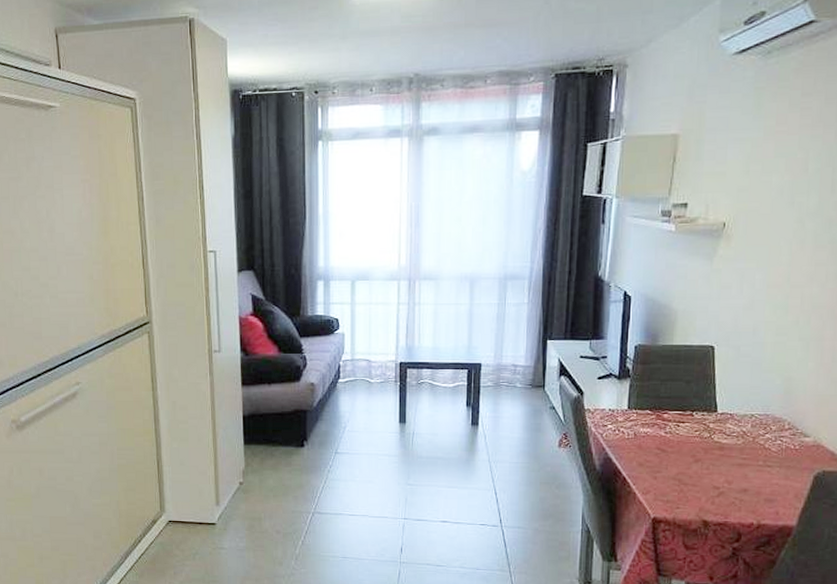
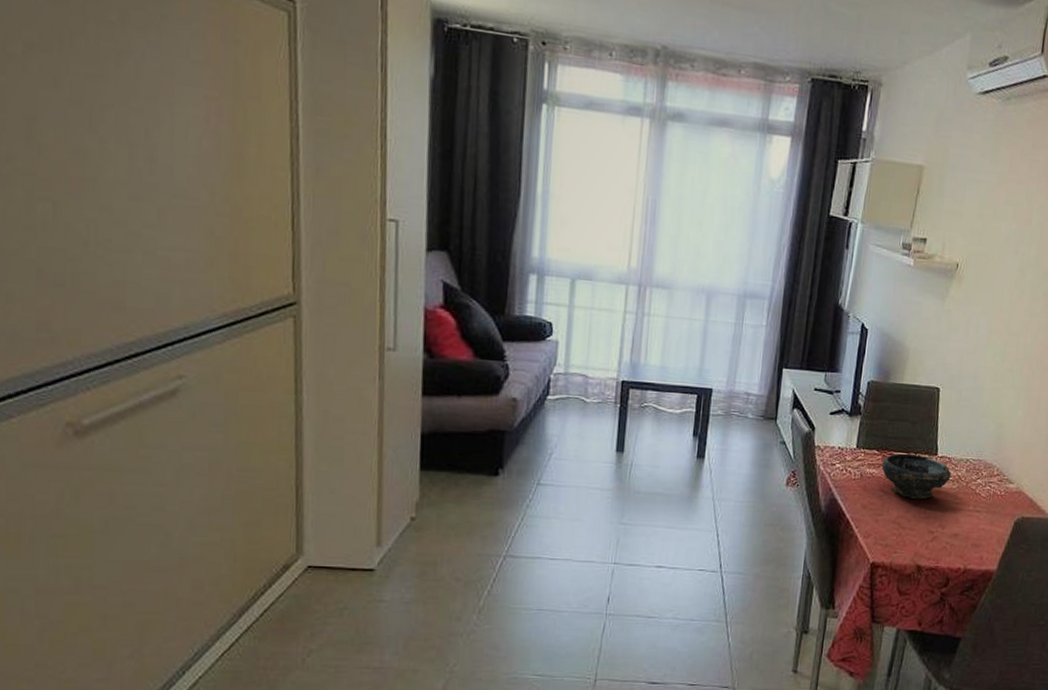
bowl: none [656,412,735,456] -> present [881,453,952,500]

